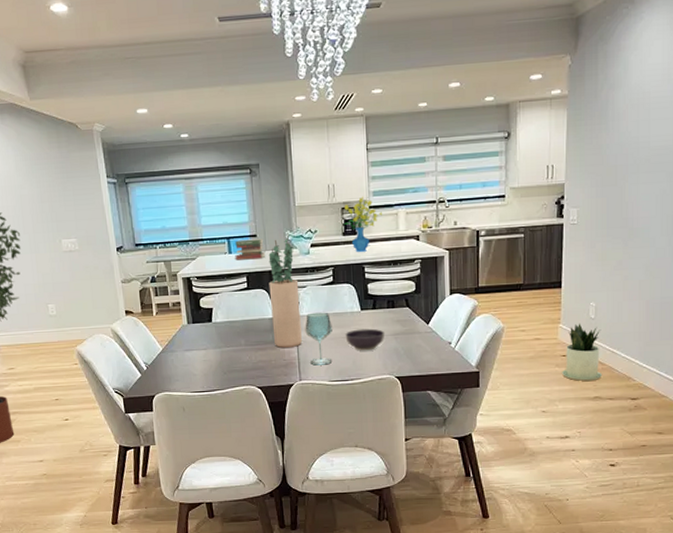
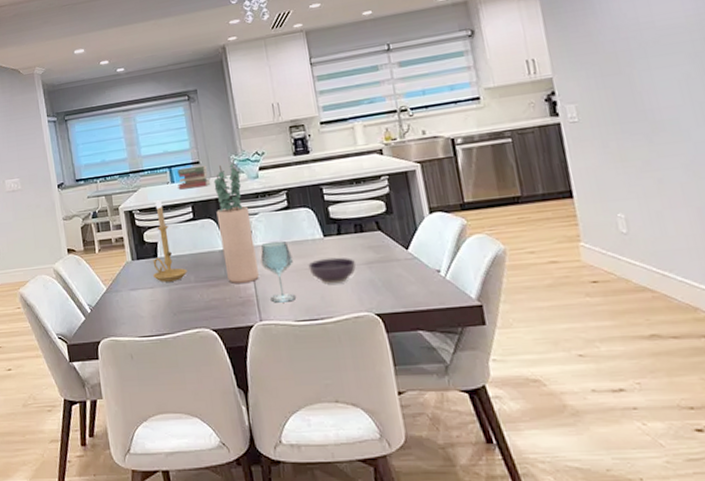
candle holder: none [207,269,239,345] -> present [153,200,187,282]
bouquet: present [344,196,382,252] -> none [292,112,336,172]
planter: present [561,323,603,381] -> none [594,239,656,314]

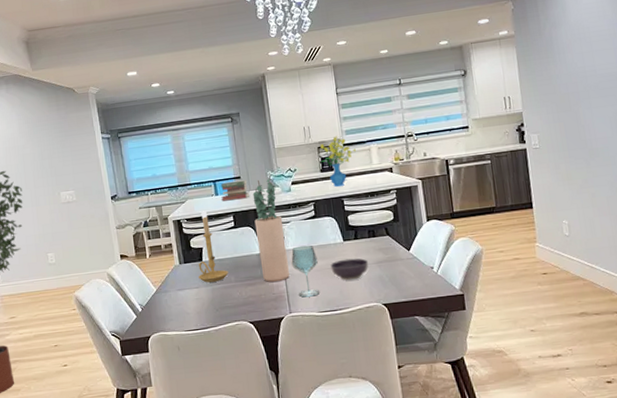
bouquet: none [292,112,336,172] -> present [320,135,356,187]

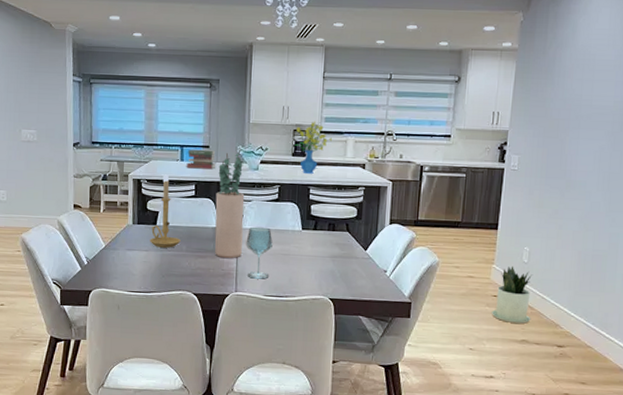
bowl: present [330,258,369,281] -> none [284,247,324,270]
planter: none [544,241,586,298] -> present [491,266,532,324]

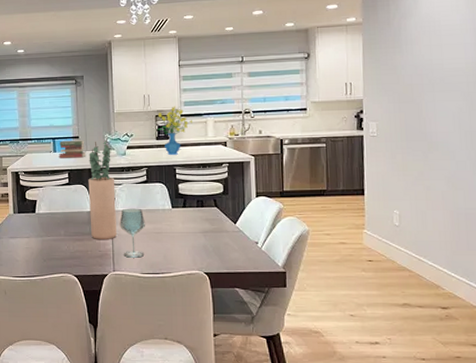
candle holder: present [150,174,181,248] -> none [30,165,59,234]
planter: present [491,266,532,324] -> none [368,229,411,287]

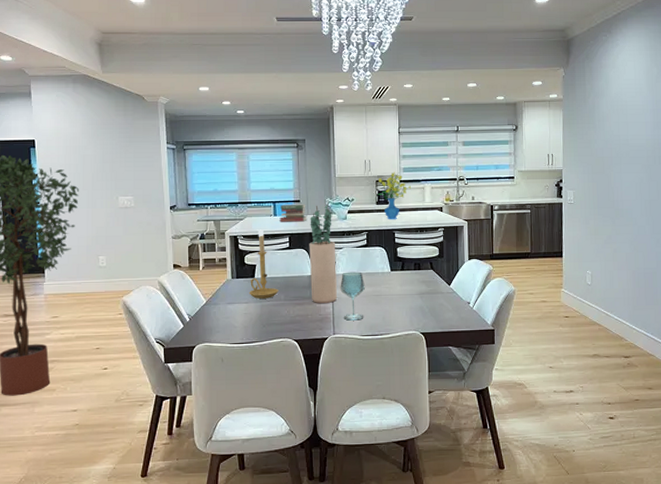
candle holder: none [30,165,59,234] -> present [249,229,279,299]

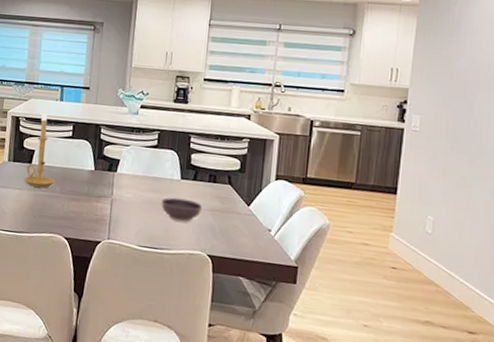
books: present [279,204,307,222] -> none [65,89,96,111]
vase: present [309,200,337,304] -> none [89,91,123,204]
wine glass: present [340,271,365,321] -> none [121,172,150,229]
bowl: none [376,288,412,308] -> present [161,197,203,222]
bouquet: present [378,171,411,219] -> none [176,68,216,122]

